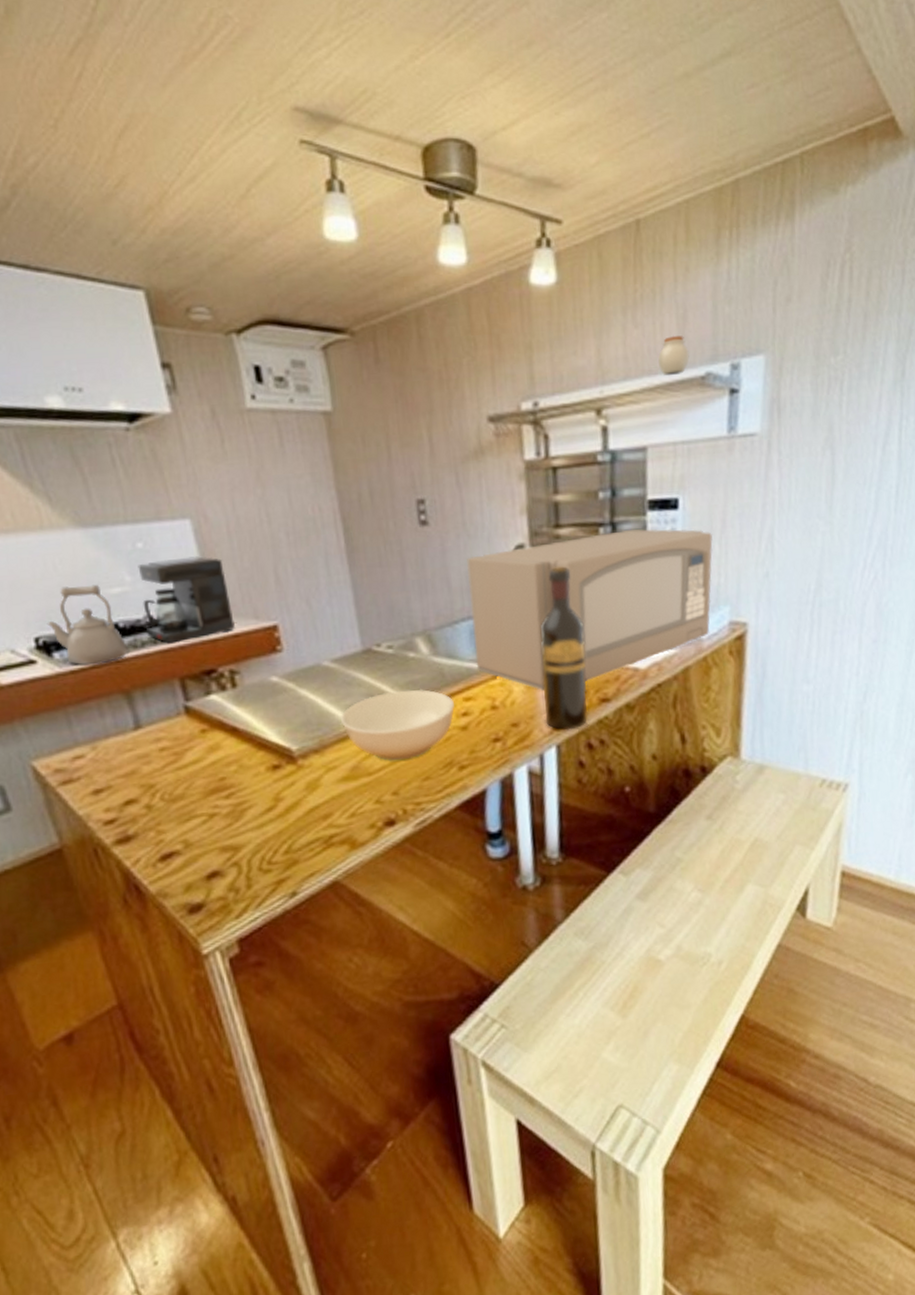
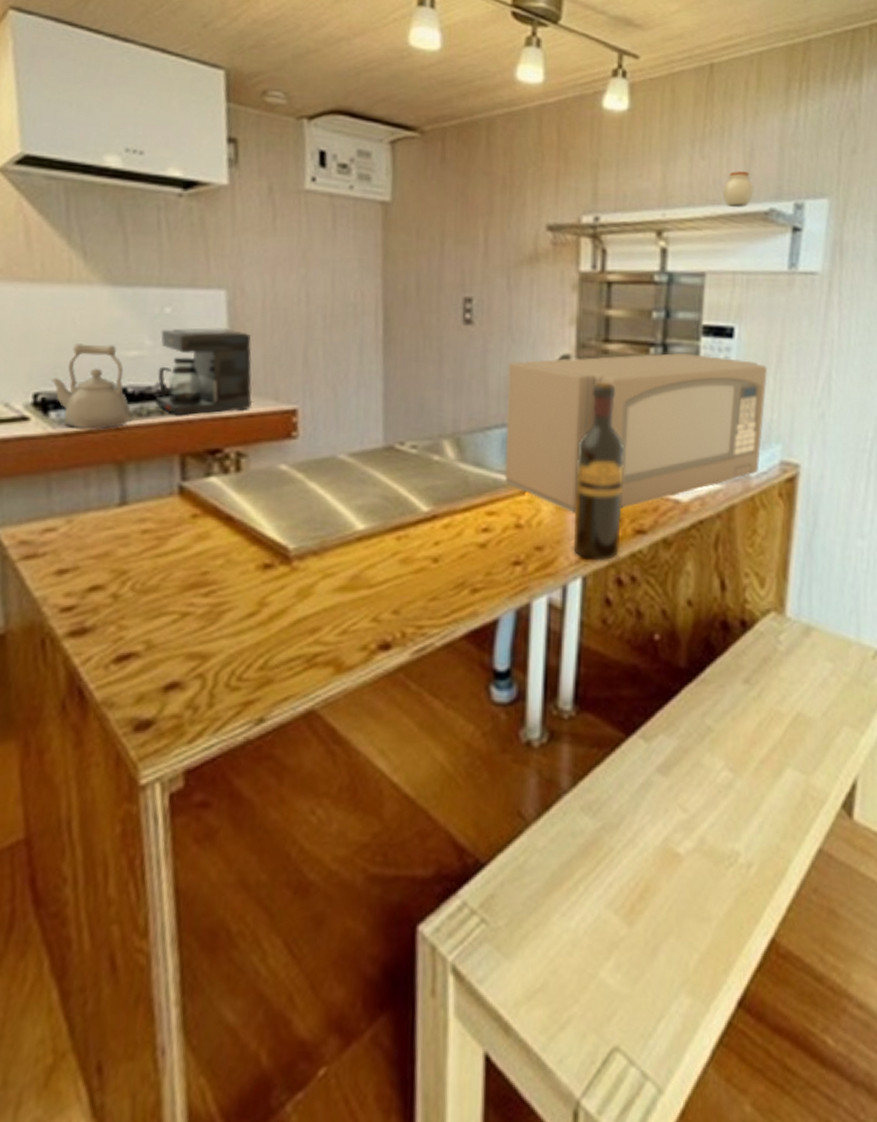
bowl: present [340,689,454,761] -> none [347,495,475,575]

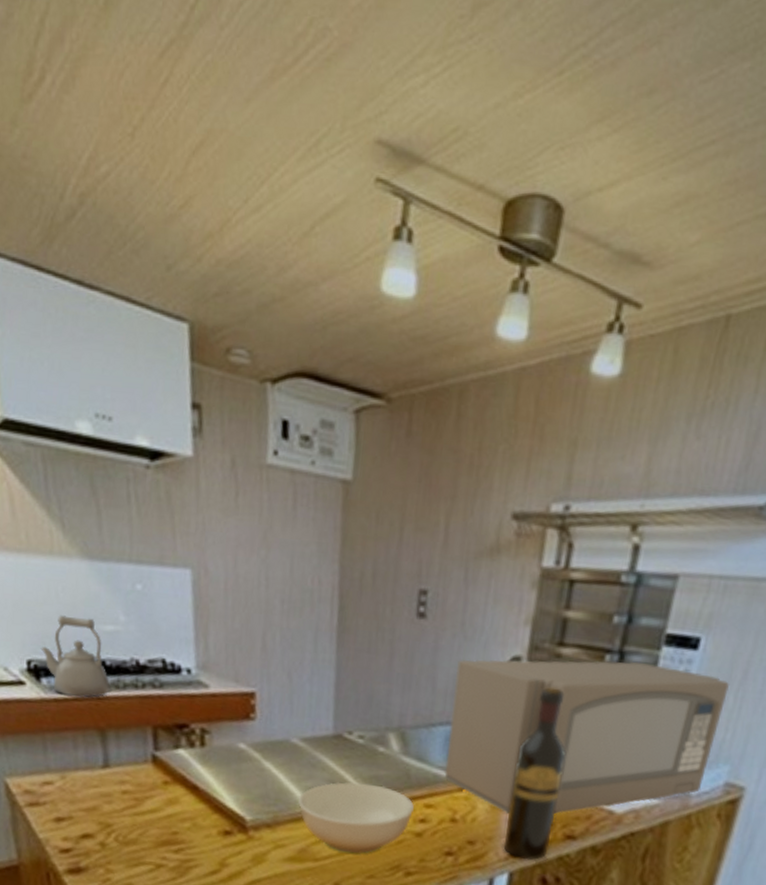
coffee maker: present [154,328,252,416] -> none [129,605,215,692]
bowl: none [347,495,475,575] -> present [298,781,414,854]
jar: present [722,170,754,208] -> none [713,454,753,501]

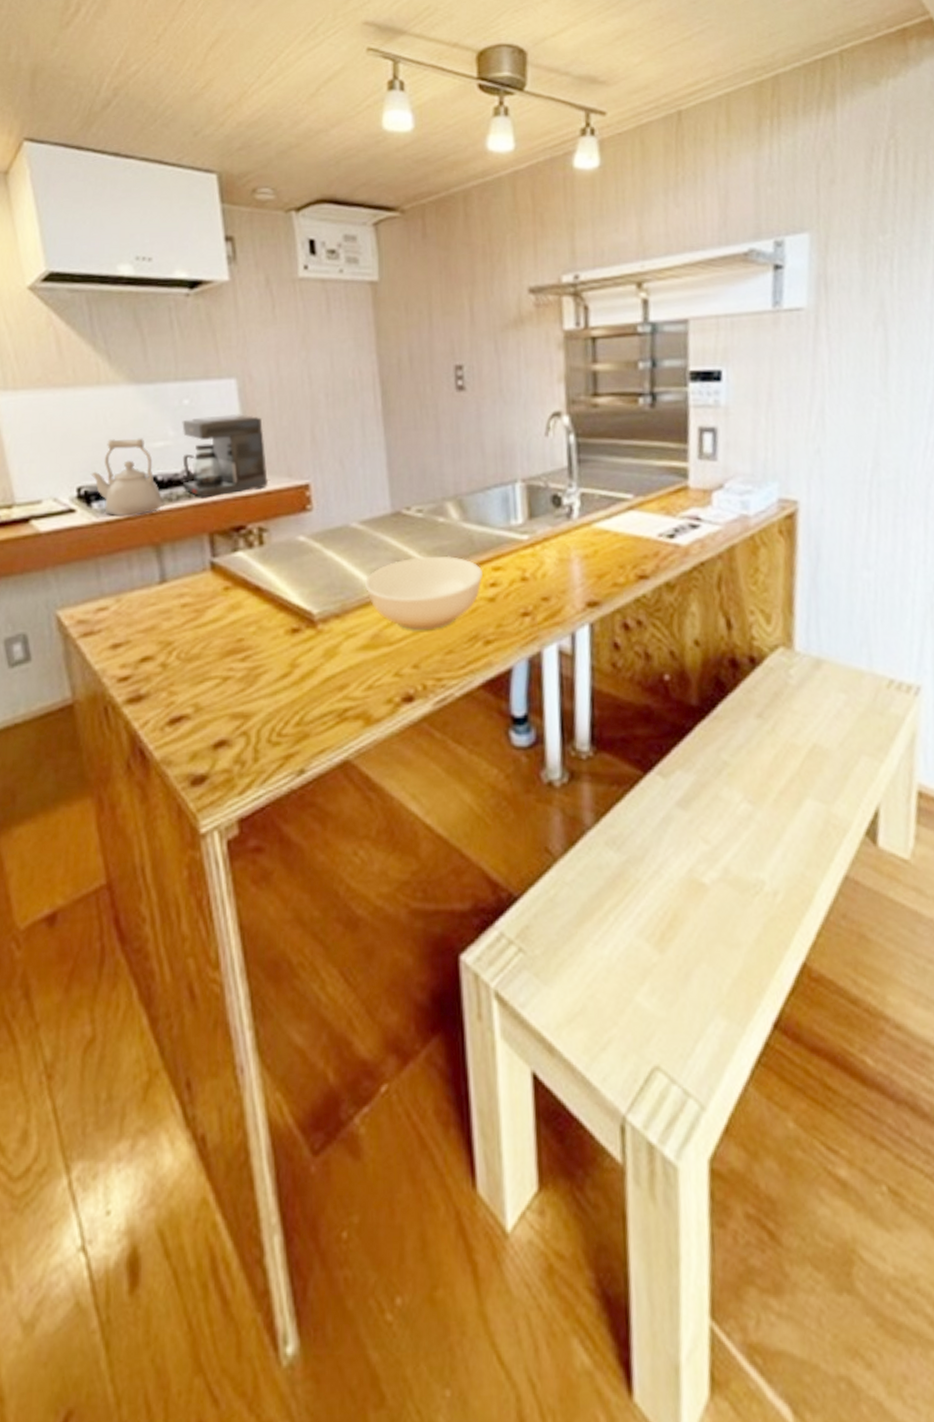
coffee maker: none [129,605,215,692] -> present [182,414,268,498]
microwave: present [444,659,729,815] -> none [502,400,759,565]
wine bottle: present [503,687,566,861] -> none [575,435,625,608]

